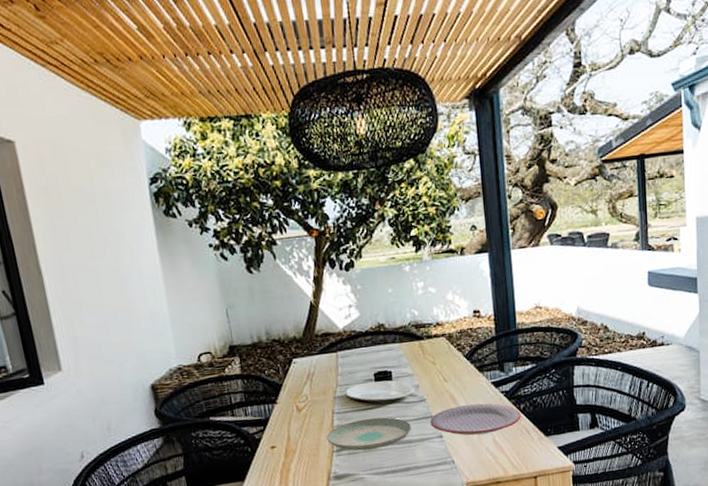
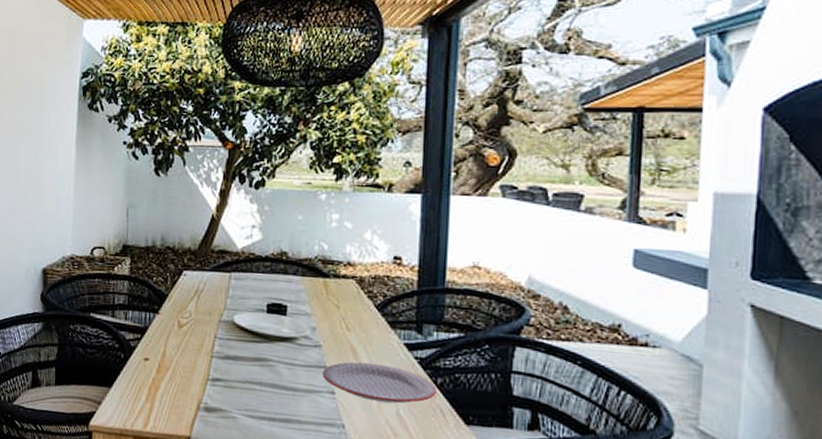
plate: present [326,417,411,451] -> none [204,351,300,389]

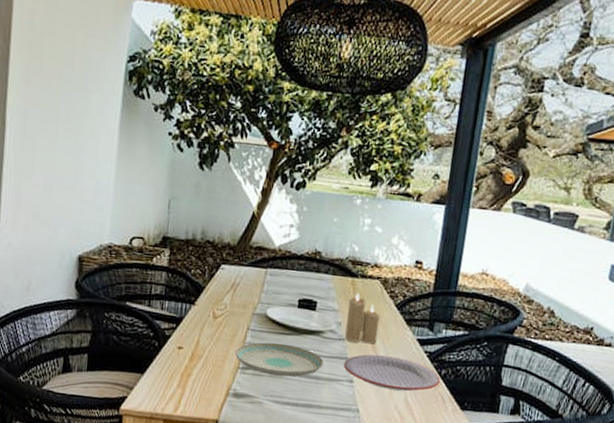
plate: none [204,351,300,389] -> present [235,342,324,377]
candle: none [321,294,359,351] -> present [344,293,380,345]

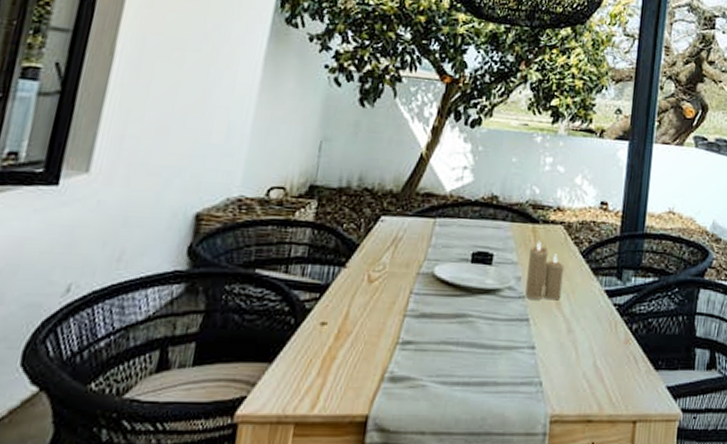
plate: present [235,342,324,377] -> none [394,307,501,349]
plate: present [343,354,440,392] -> none [524,312,631,354]

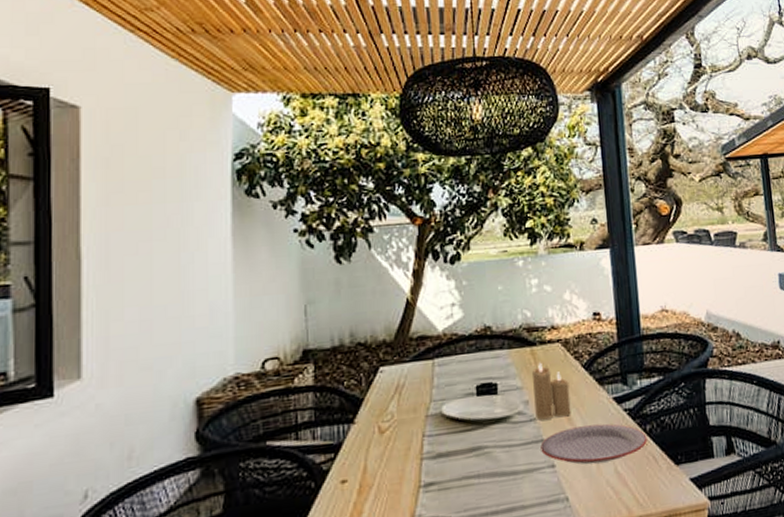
plate: none [524,312,631,354] -> present [540,423,647,465]

